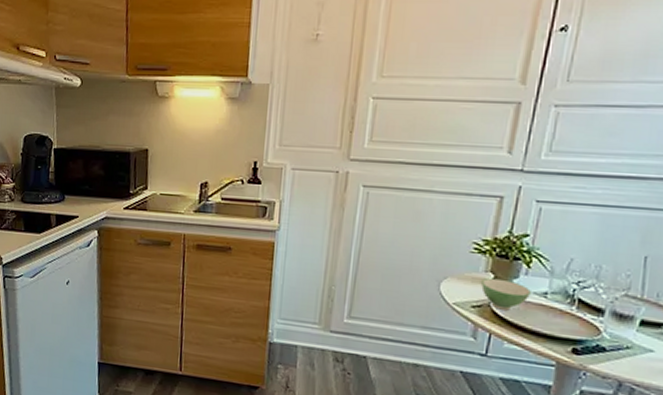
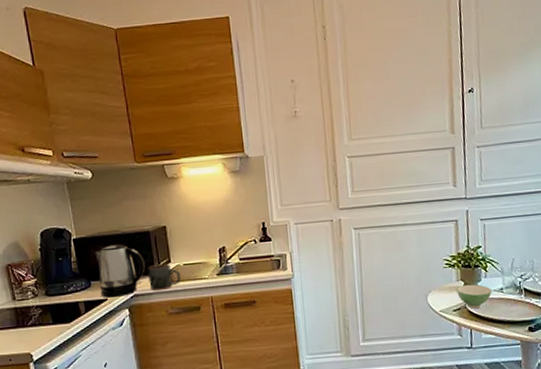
kettle: none [73,160,121,216] -> present [95,244,145,298]
mug: none [122,189,155,219] -> present [148,264,181,292]

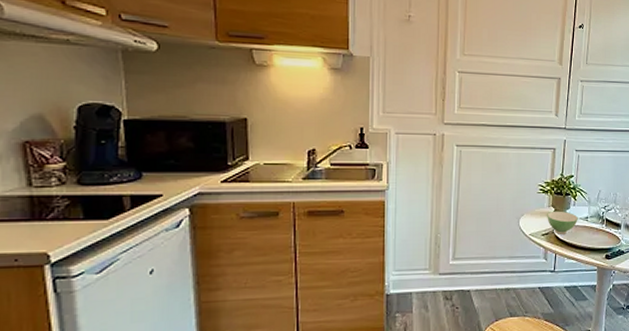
kettle: present [95,244,145,298] -> none [152,132,216,193]
mug: present [148,264,181,292] -> none [219,161,259,191]

